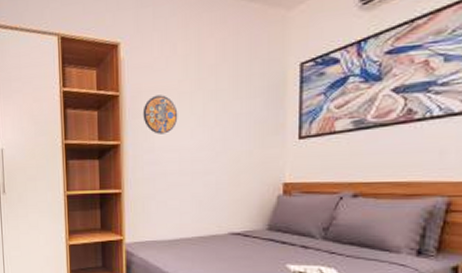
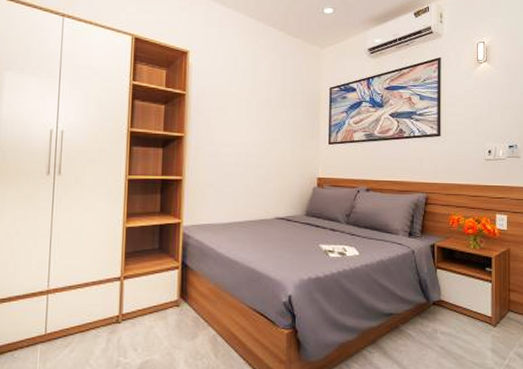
manhole cover: present [142,95,178,134] -> none [206,98,236,131]

